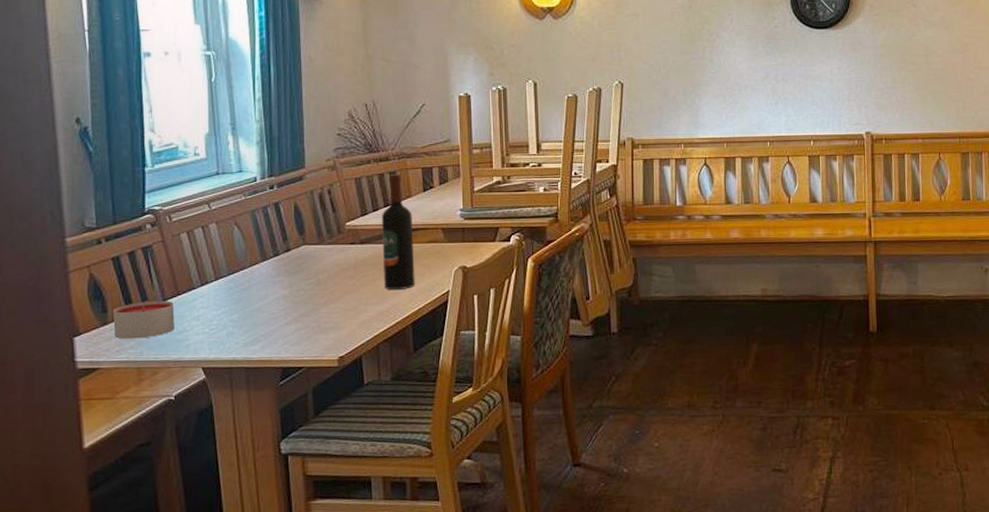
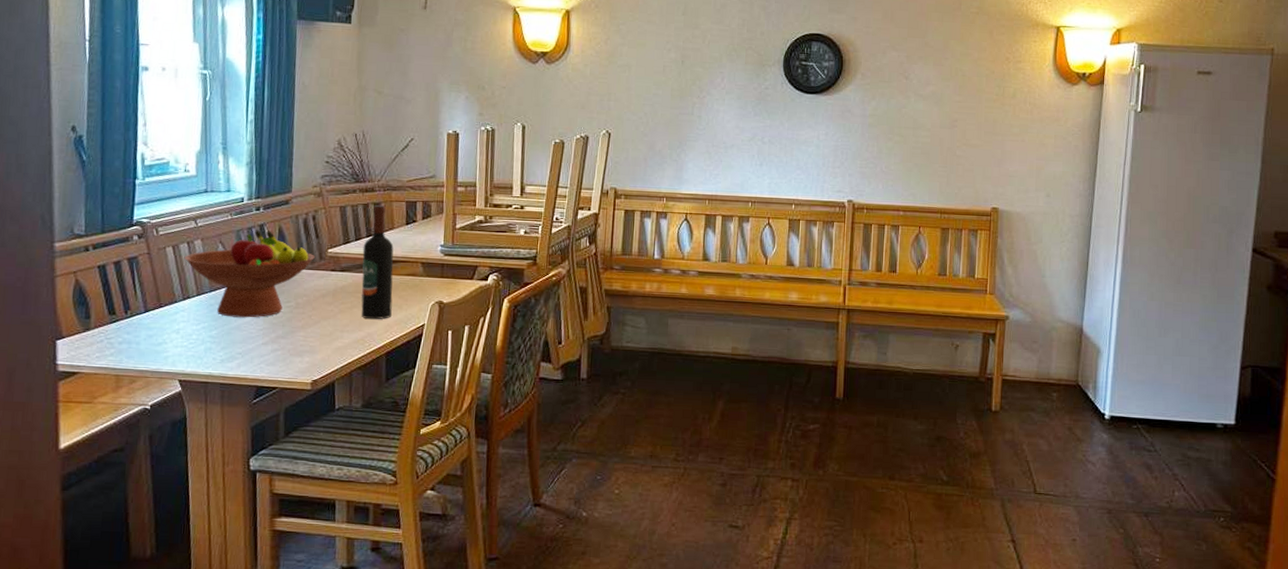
candle: present [113,300,175,339] -> none [95,310,156,347]
fruit bowl: none [199,208,333,299] -> present [184,230,315,318]

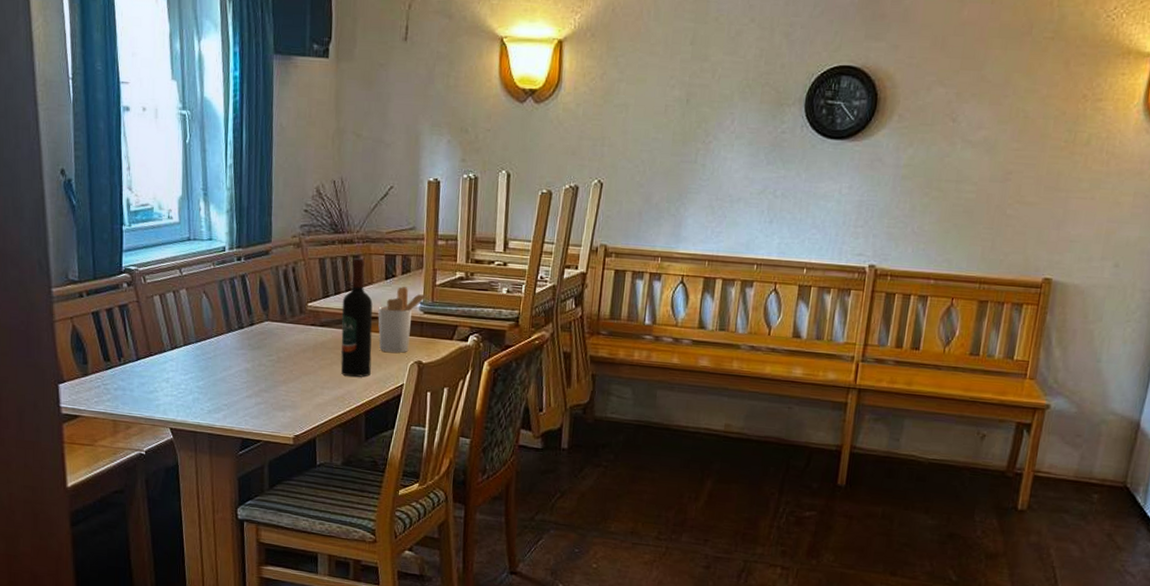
fruit bowl: present [184,230,315,318] -> none [171,281,295,370]
utensil holder: none [399,231,451,294] -> present [378,287,431,353]

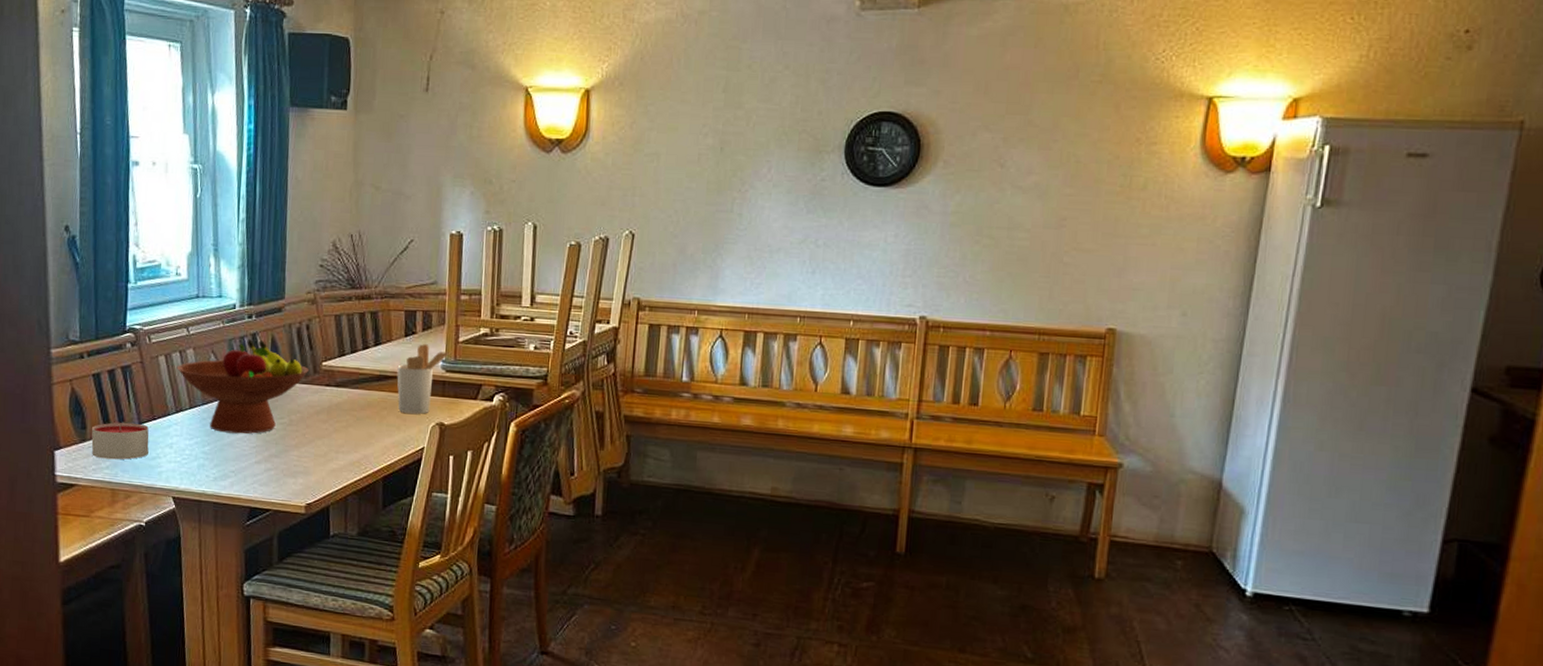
candle: none [93,358,147,393] -> present [91,422,149,460]
fruit bowl: none [171,281,295,370] -> present [176,339,309,434]
wine bottle: present [340,258,373,377] -> none [357,314,392,441]

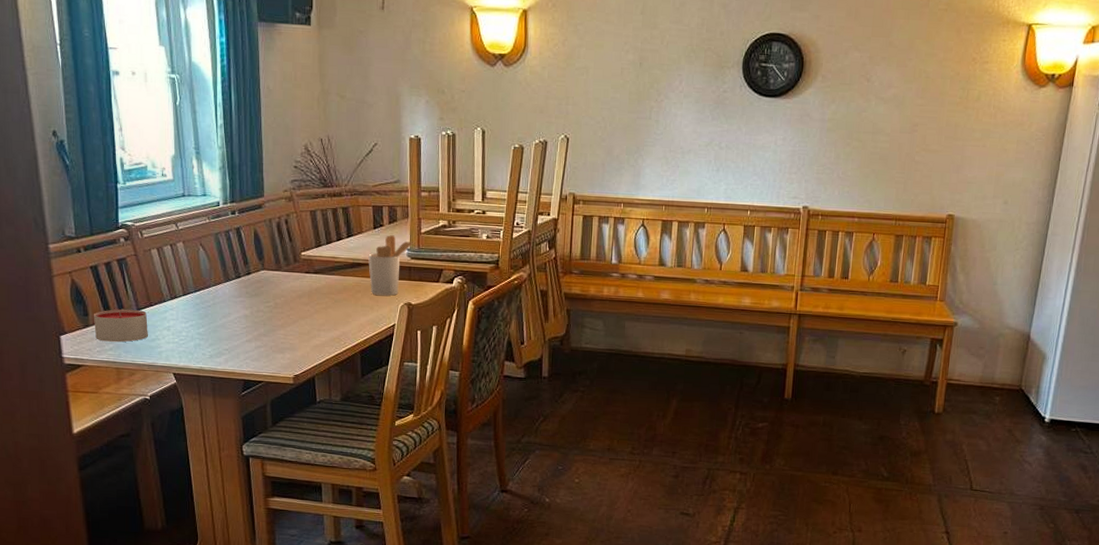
fruit bowl: present [176,339,309,434] -> none [168,233,289,317]

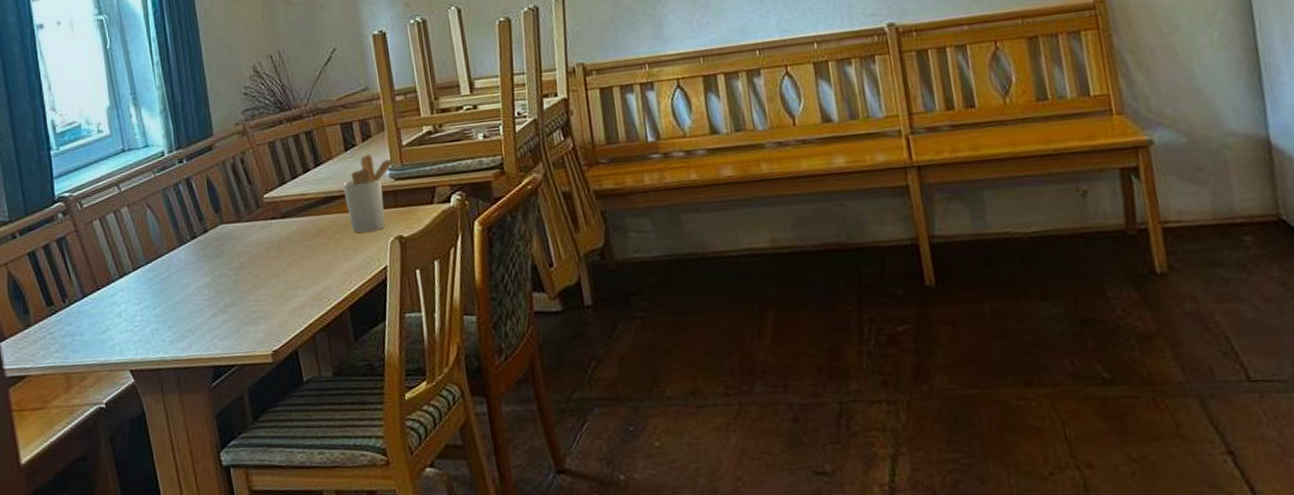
candle: present [94,309,148,342] -> none [35,296,98,343]

